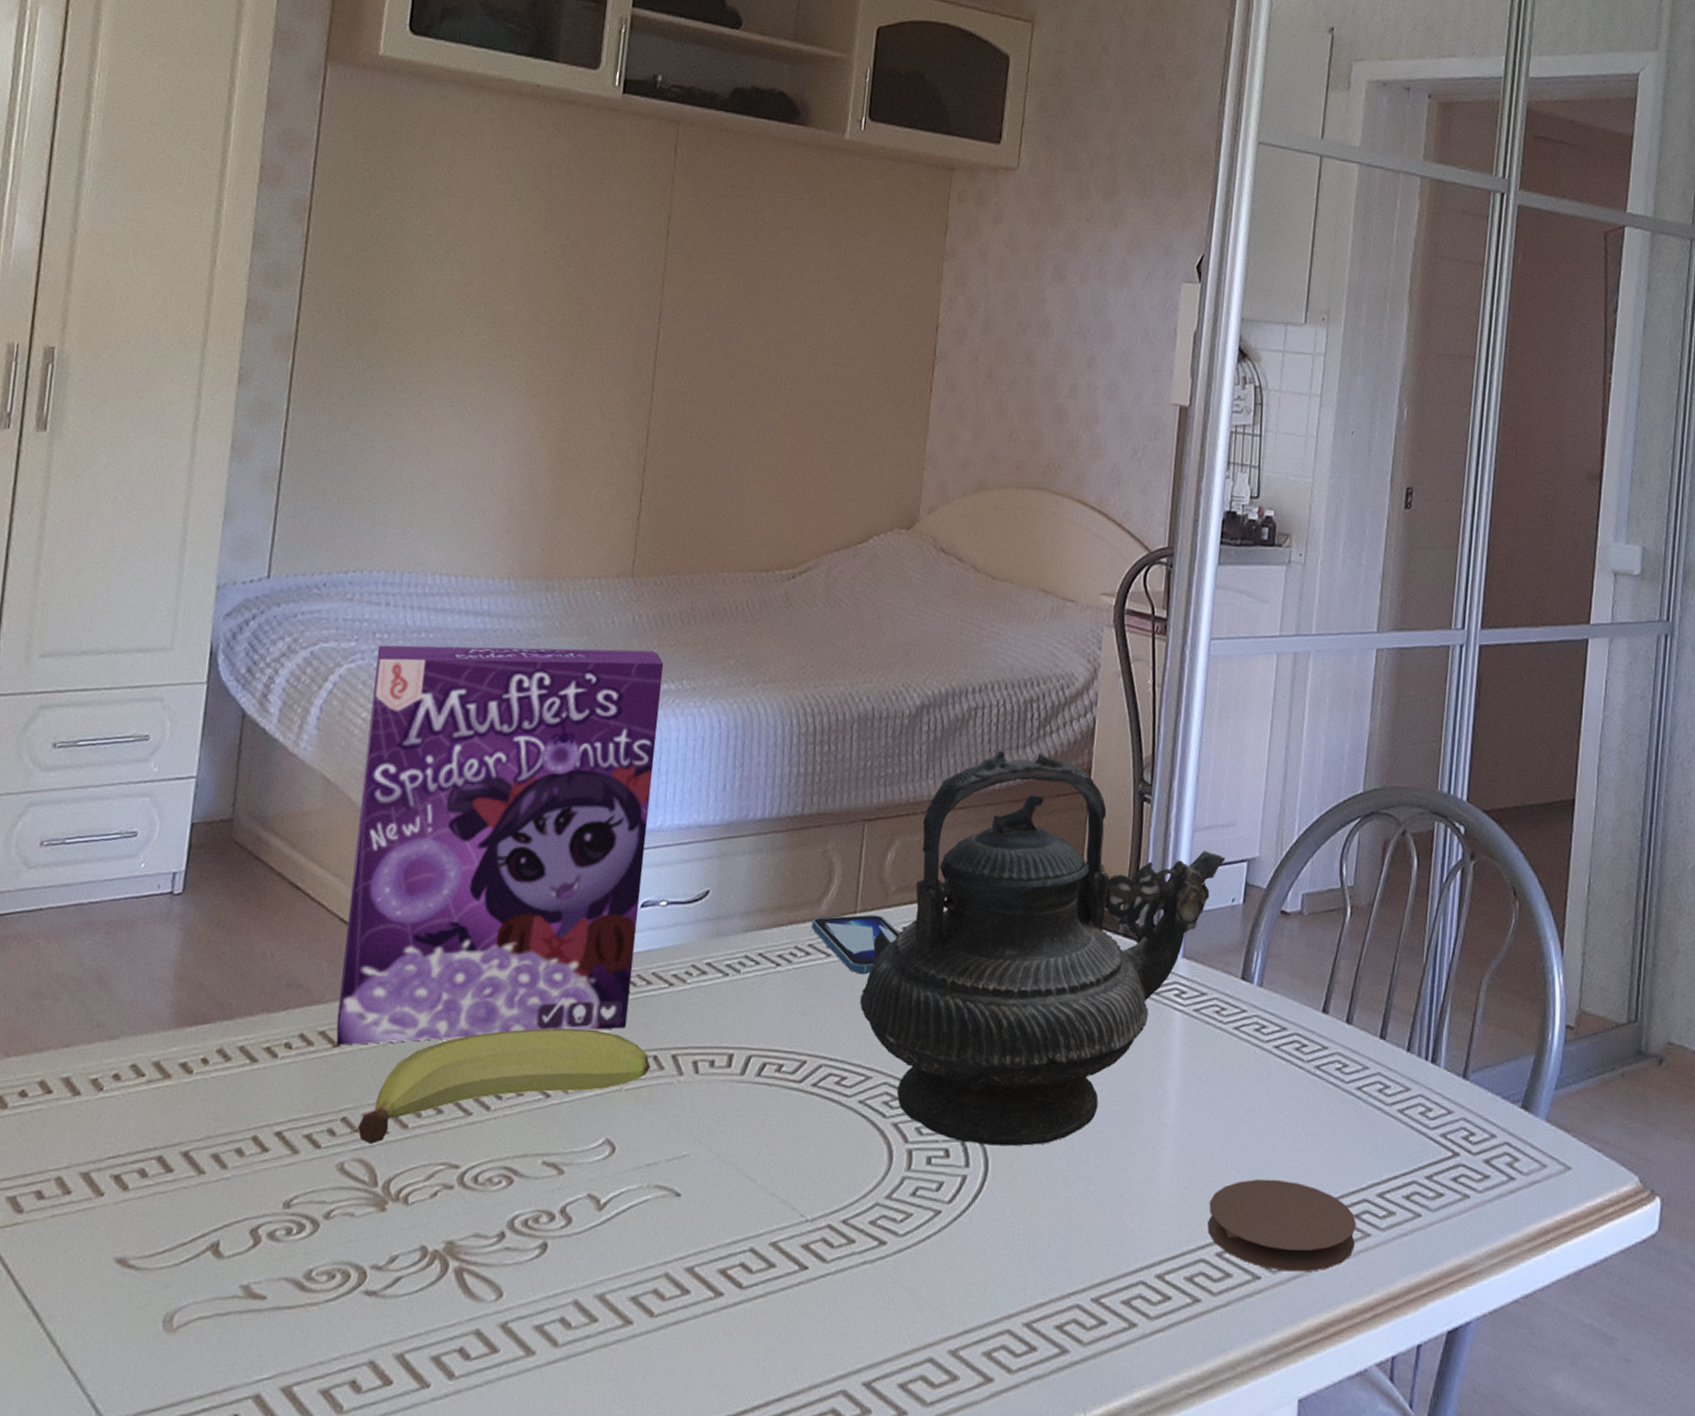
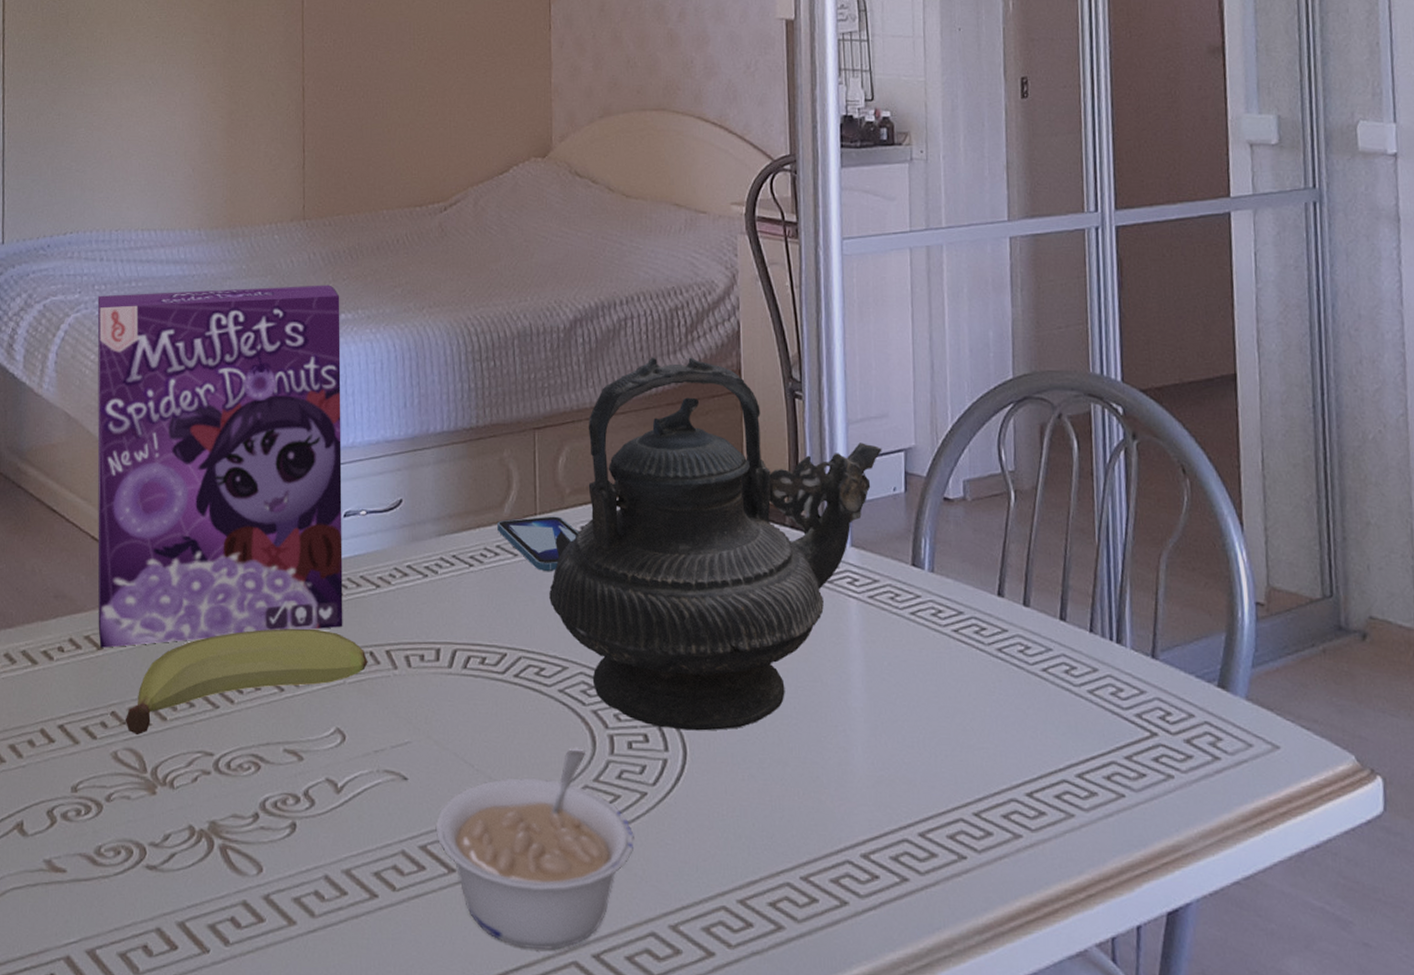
legume: none [705,1164,923,1379] -> present [435,749,634,950]
coaster: present [1207,1179,1357,1272] -> none [906,760,1059,852]

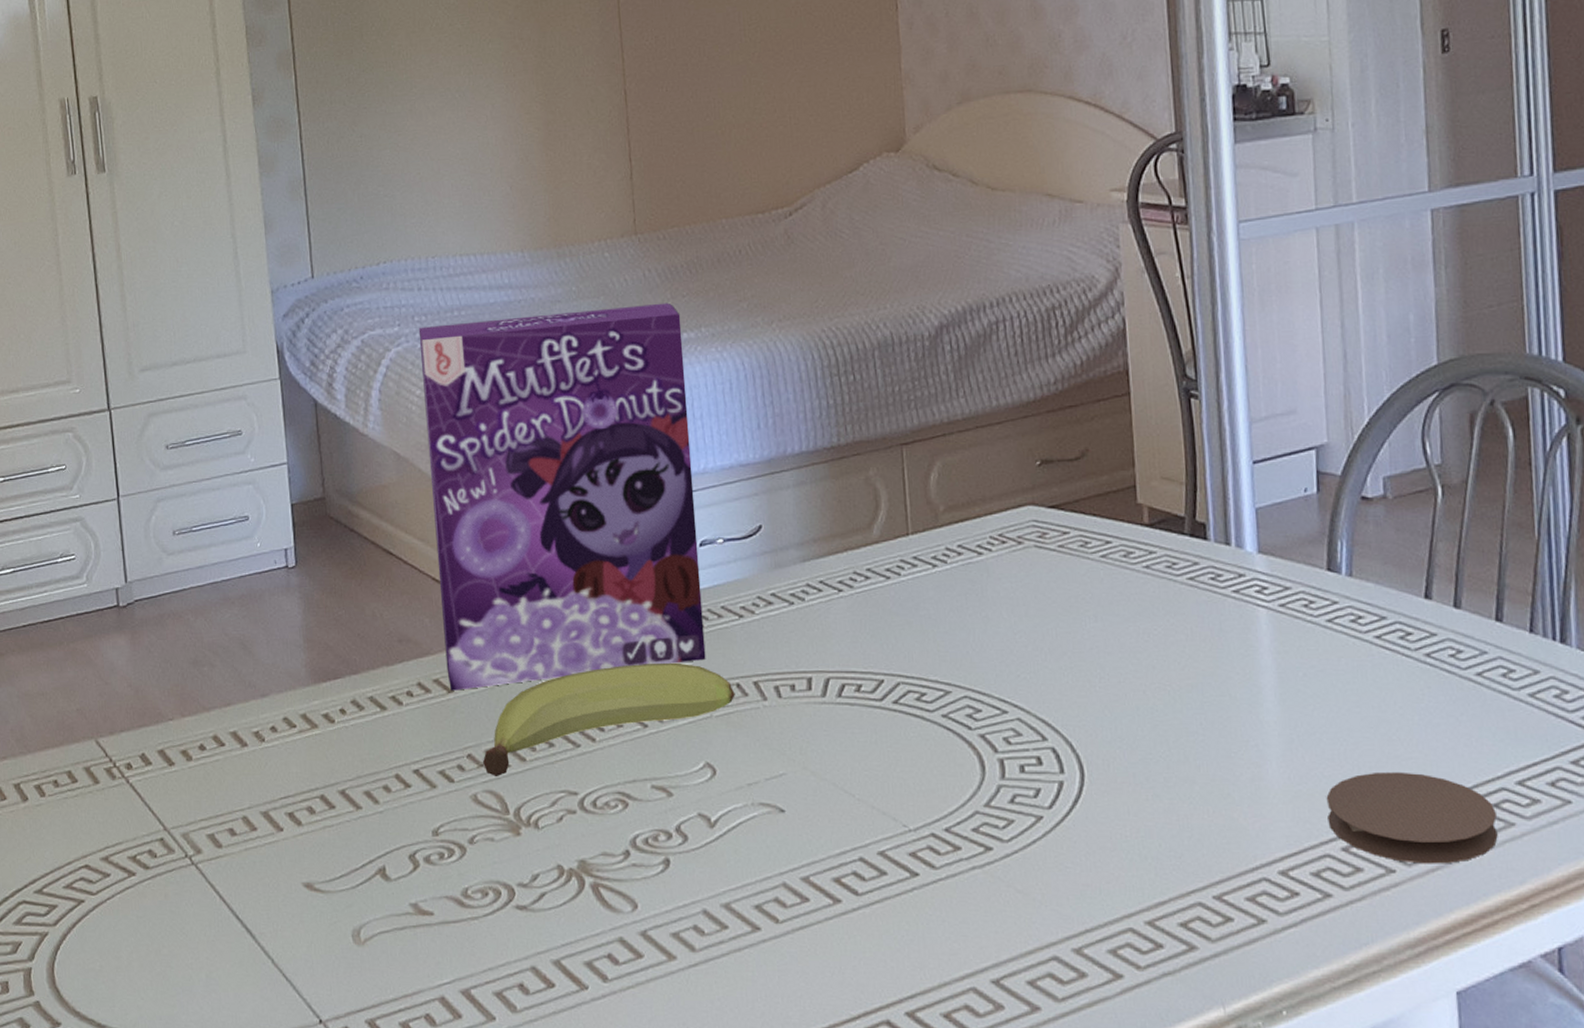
legume: present [435,749,634,950] -> none [817,775,1031,977]
smartphone: present [497,516,579,572] -> none [866,535,957,594]
teapot: present [549,357,882,731] -> none [927,359,1291,751]
coaster: none [906,760,1059,852] -> present [1326,771,1498,864]

